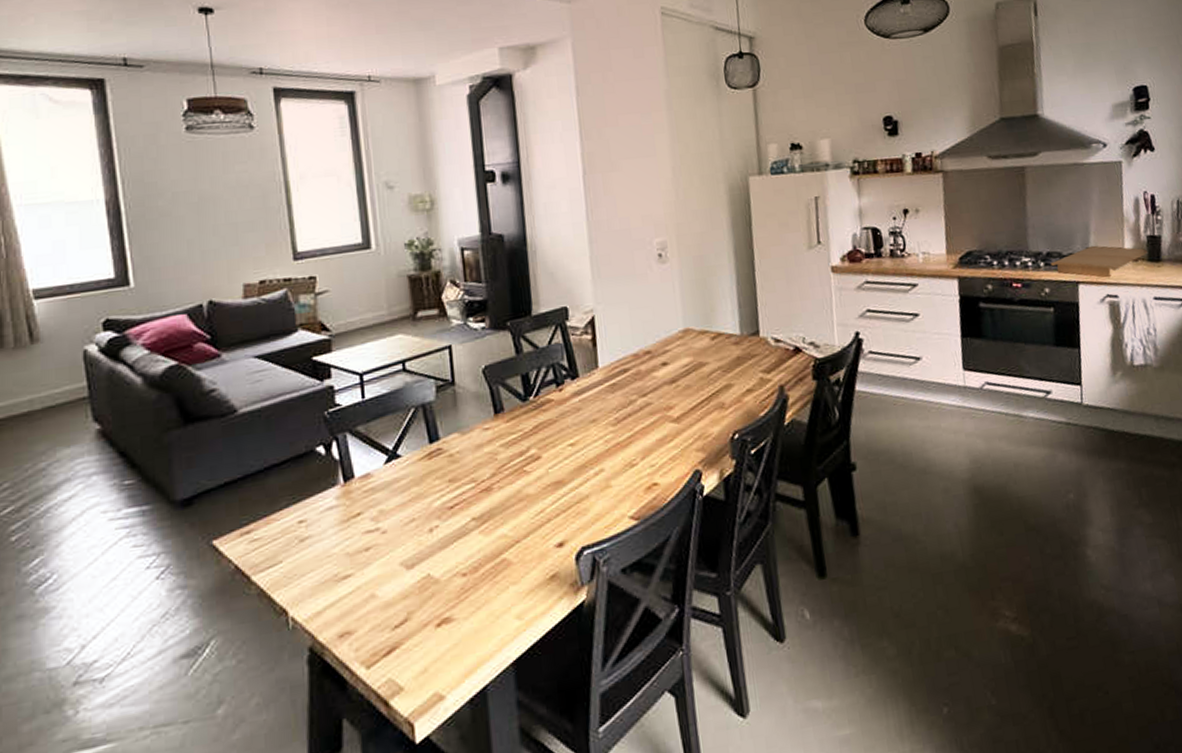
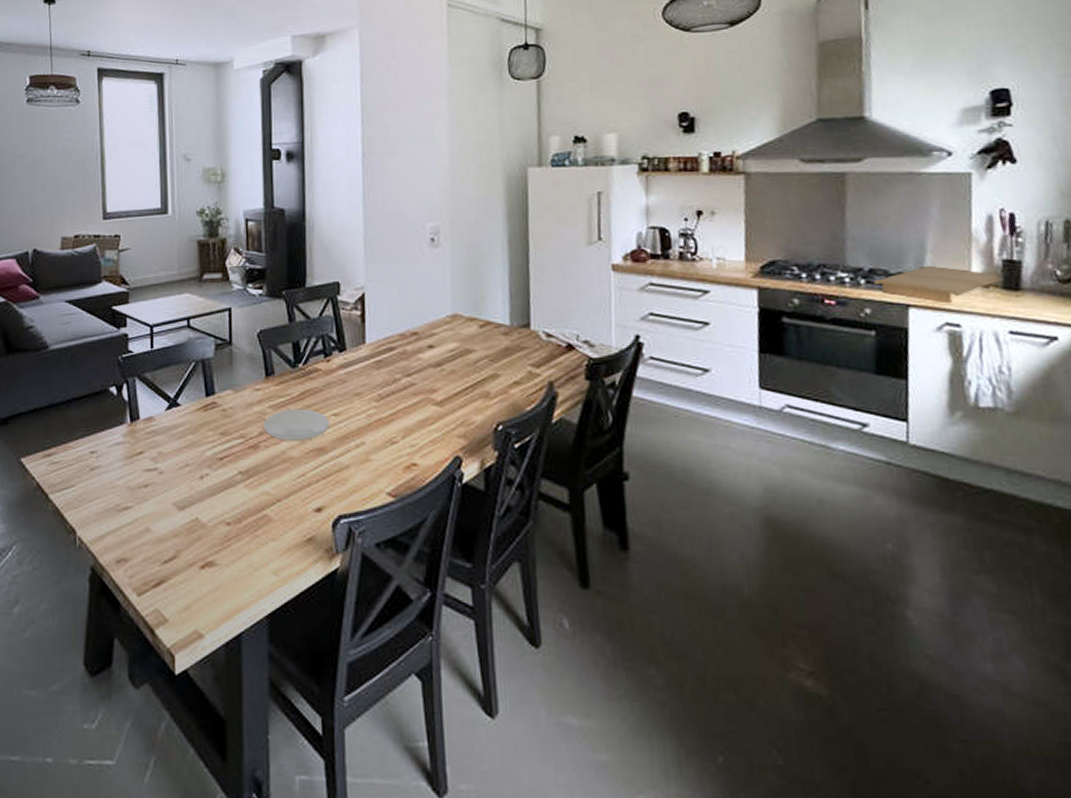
plate: none [495,442,567,480] -> present [263,409,331,441]

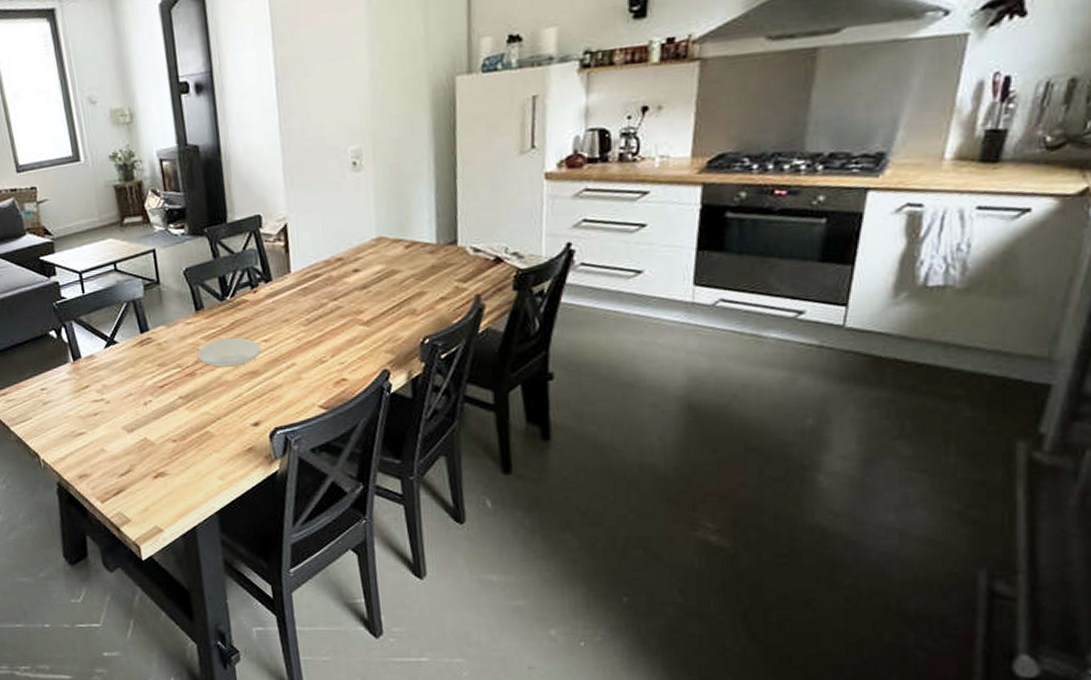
cutting board: present [873,266,1004,304] -> none [832,144,983,184]

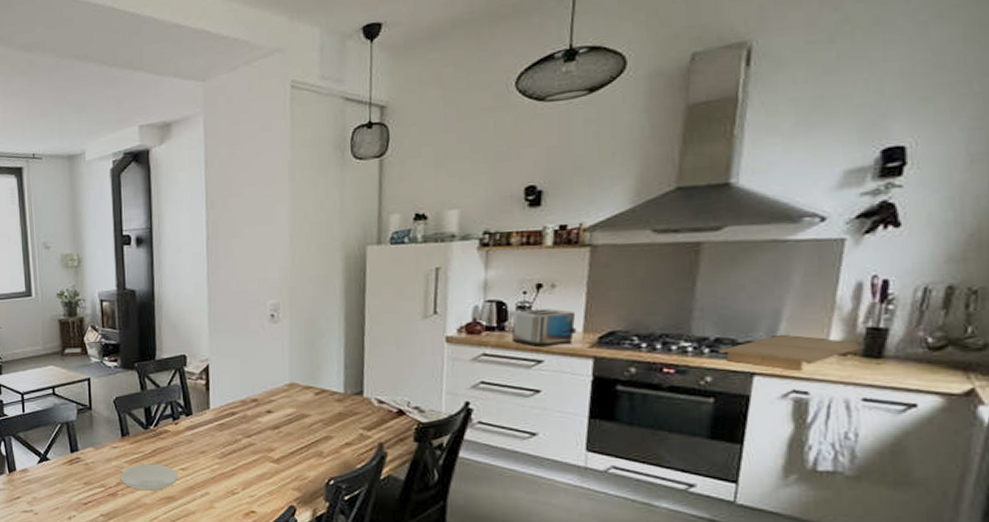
toaster: none [615,133,685,178] -> present [511,308,577,348]
cutting board: none [832,144,983,184] -> present [718,335,865,372]

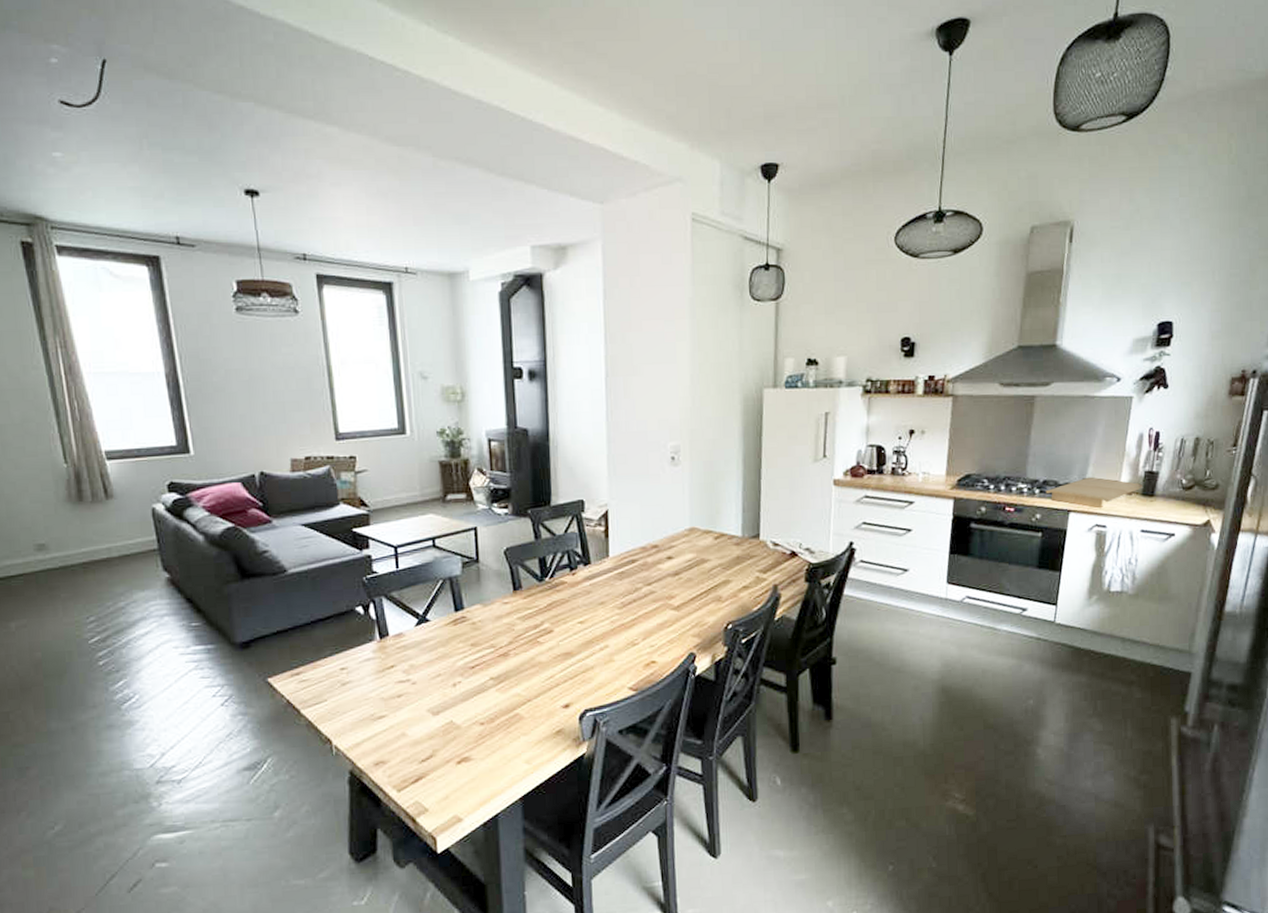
plate: present [120,464,179,490] -> none [512,618,577,648]
toaster: present [511,308,577,348] -> none [888,453,941,490]

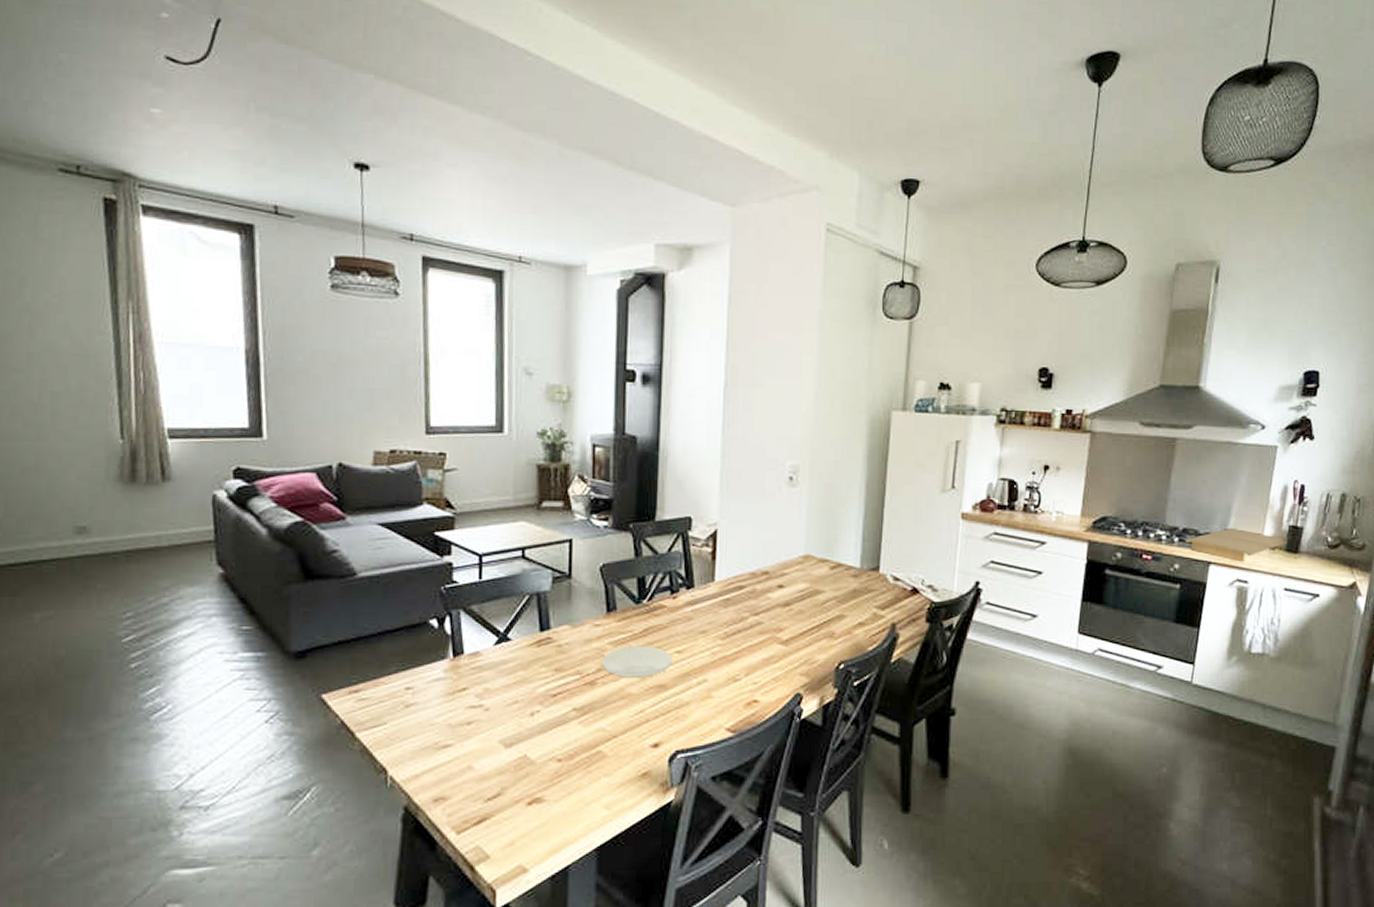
plate: none [512,618,577,648] -> present [601,645,673,678]

